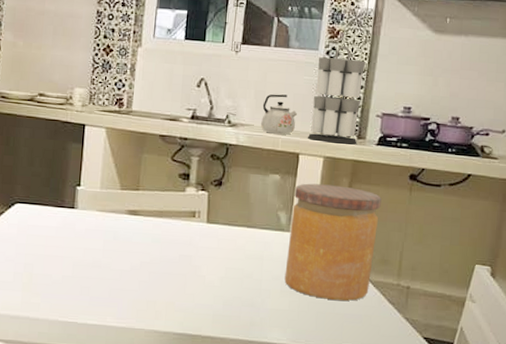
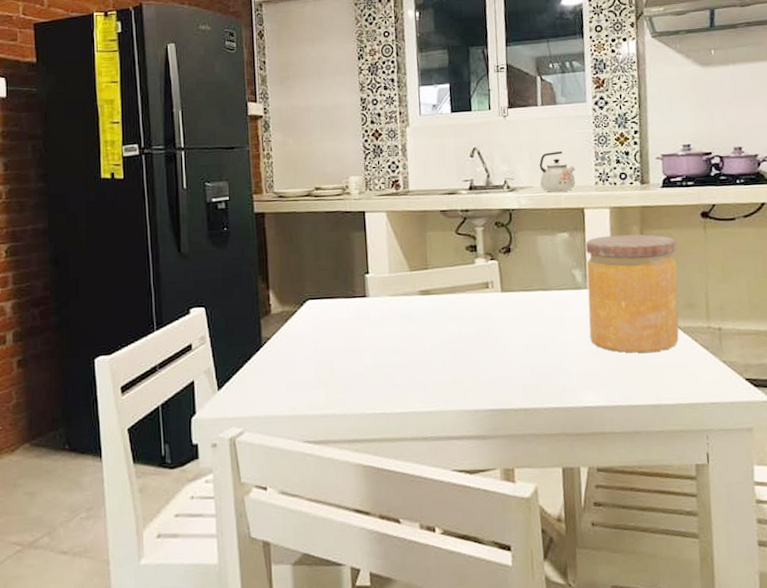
spice rack: present [308,46,366,145] -> none [587,94,642,193]

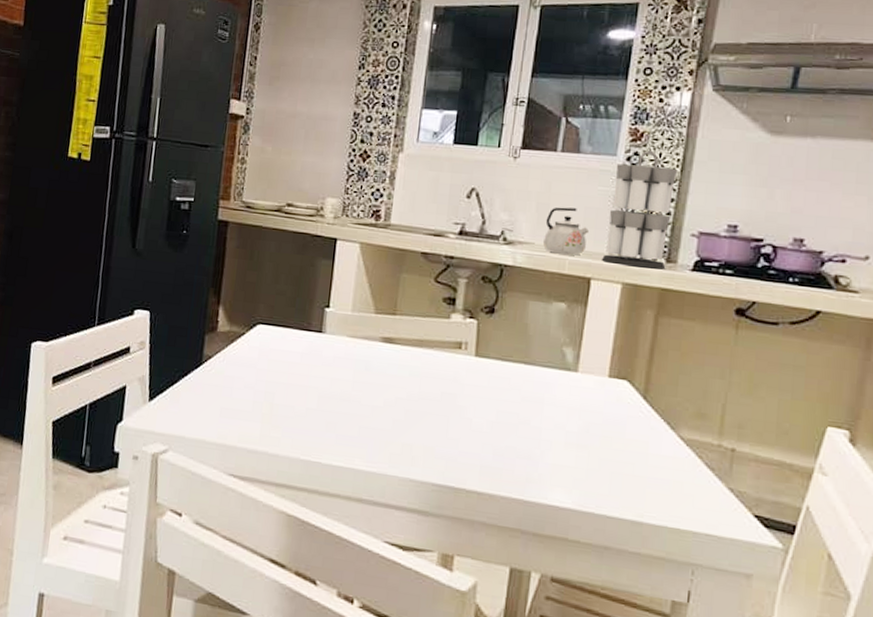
jar: present [585,234,679,353] -> none [570,314,698,462]
spice rack: none [587,94,642,193] -> present [602,151,678,270]

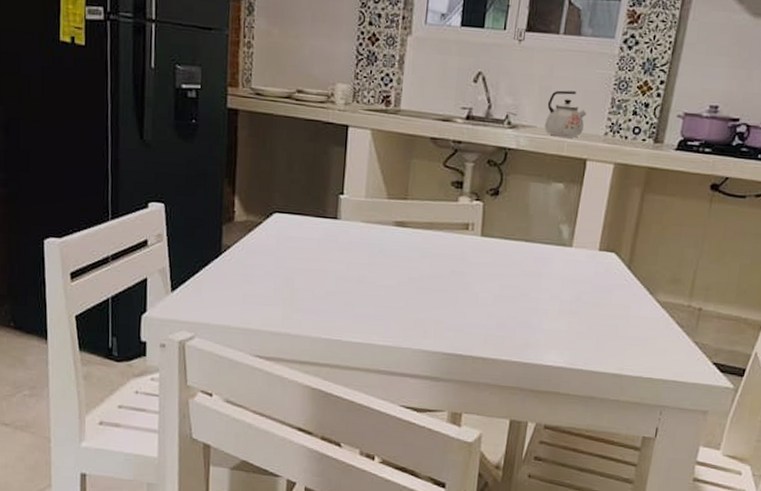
spice rack: present [602,151,678,270] -> none [597,33,669,150]

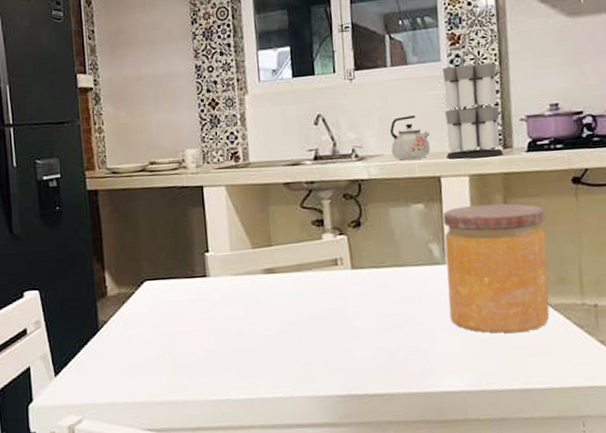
jar: none [564,193,677,323] -> present [443,203,550,333]
spice rack: none [597,33,669,150] -> present [442,51,504,160]

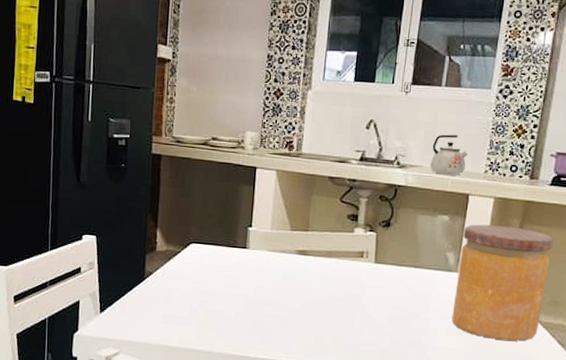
spice rack: present [442,51,504,160] -> none [478,84,541,185]

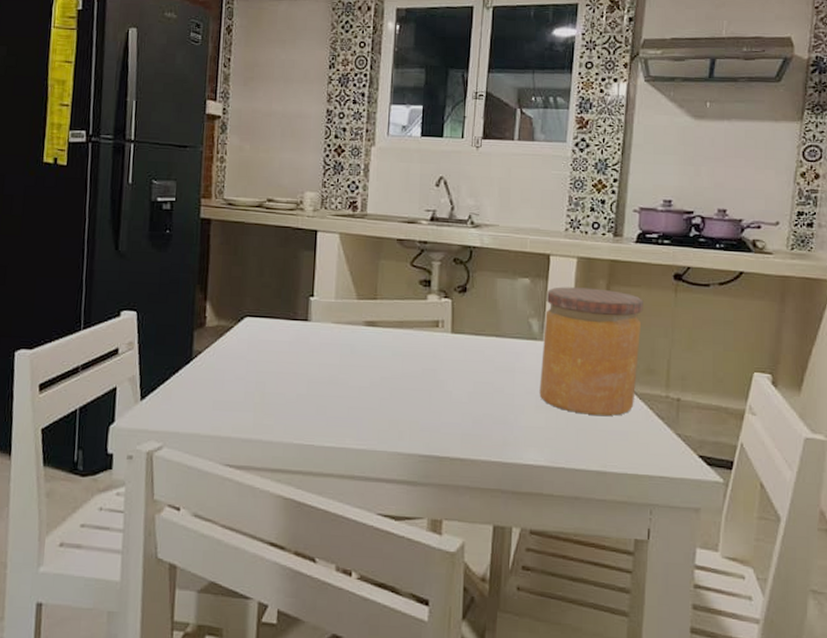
kettle: present [430,134,467,176] -> none [507,191,546,235]

